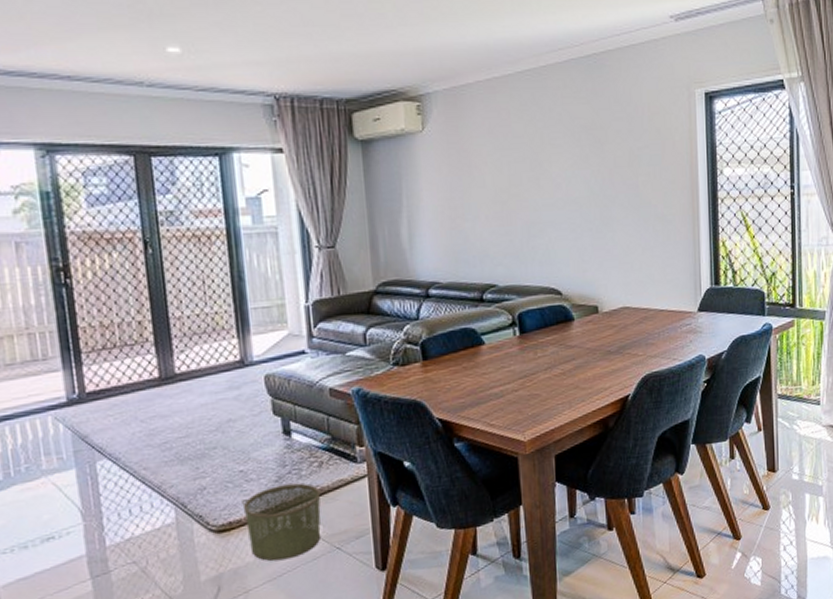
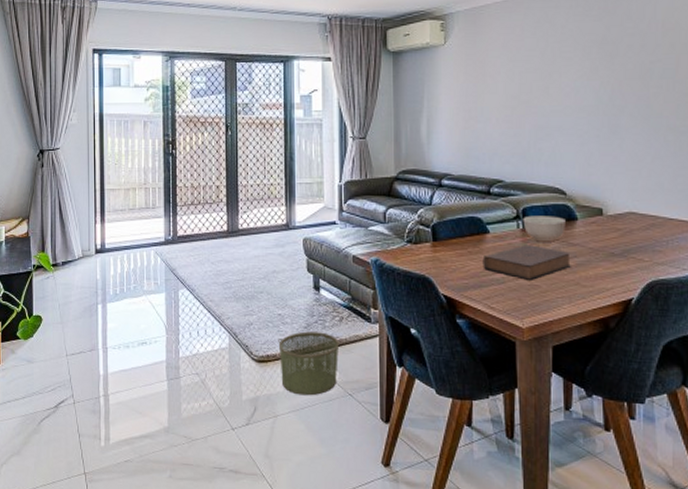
book: none [479,352,569,391] -> present [482,245,571,280]
bowl: none [519,318,563,348] -> present [522,215,565,242]

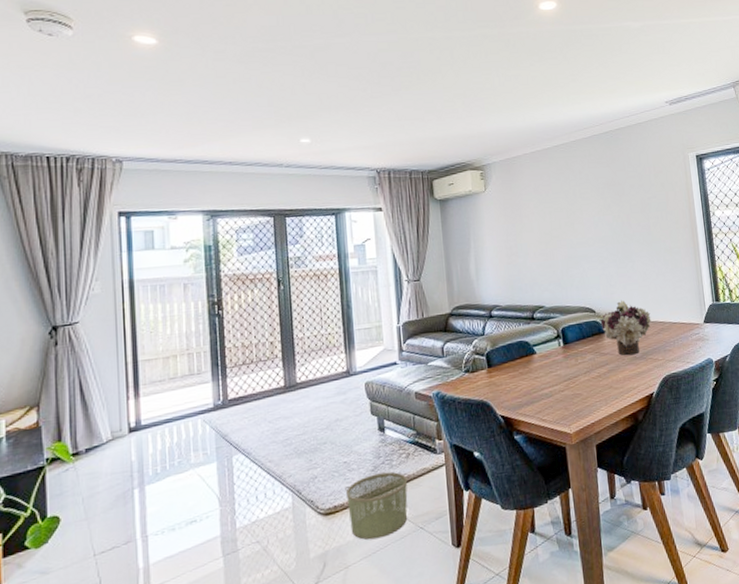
book: present [482,245,571,280] -> none [532,359,604,391]
bowl: present [522,215,565,242] -> none [562,331,597,356]
flower arrangement: none [571,183,639,251] -> present [600,300,651,356]

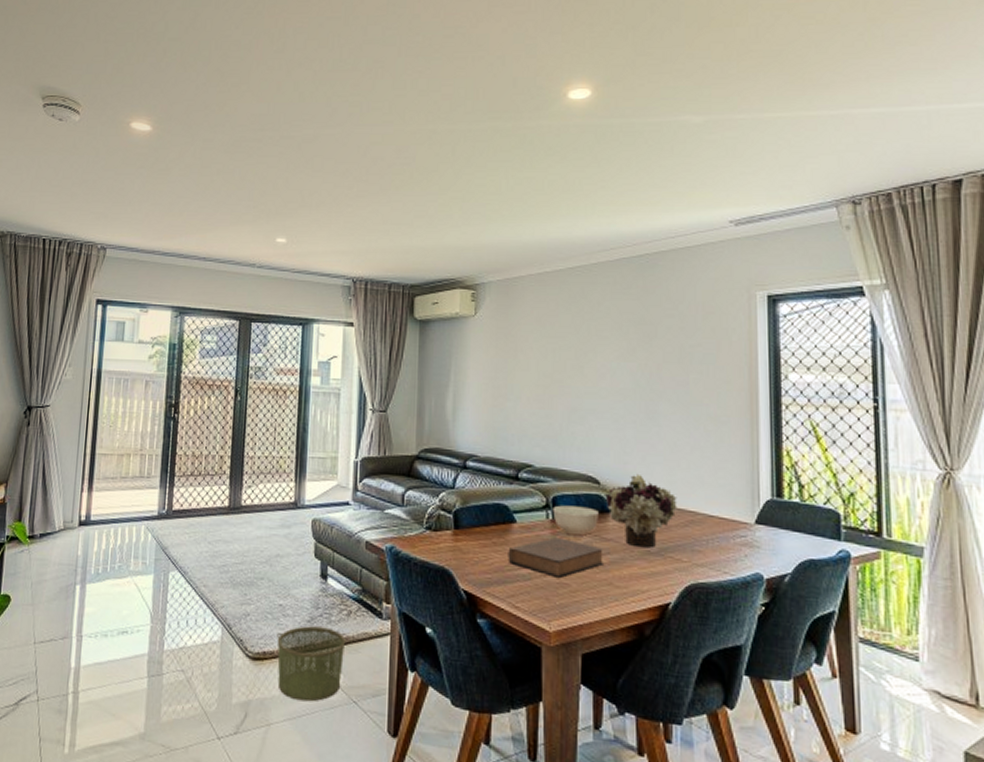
book: none [532,359,604,391] -> present [508,537,603,578]
bowl: none [562,331,597,356] -> present [552,505,598,536]

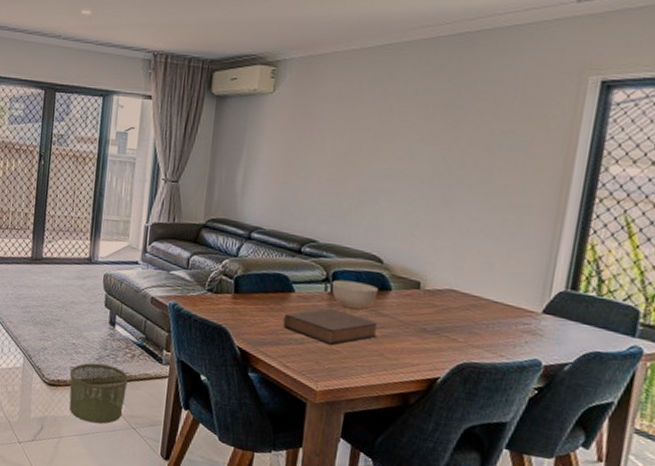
flower arrangement: present [605,473,677,548] -> none [386,256,462,327]

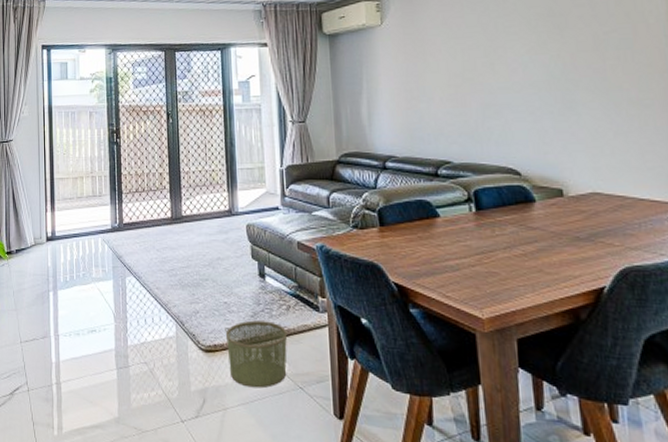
book: present [283,308,378,345] -> none [434,229,532,267]
bowl: present [331,279,378,310] -> none [475,198,523,226]

